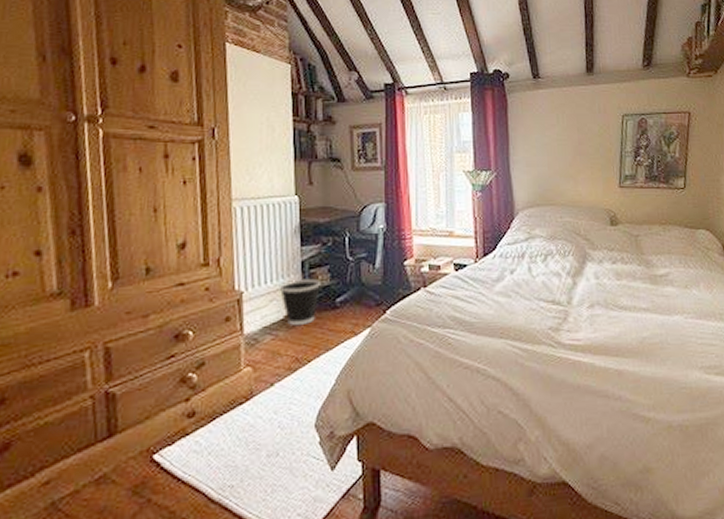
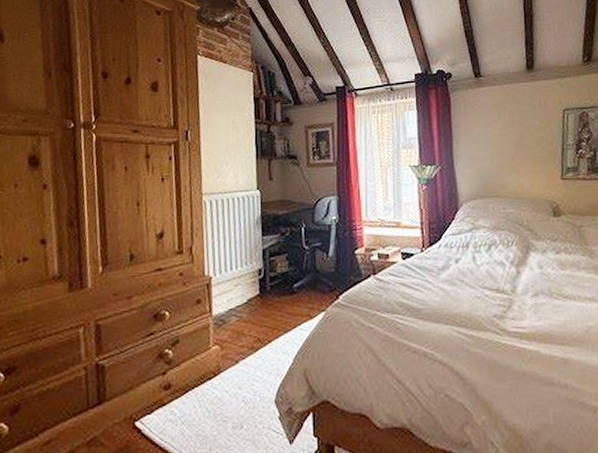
wastebasket: present [279,278,320,325] -> none [243,265,279,308]

